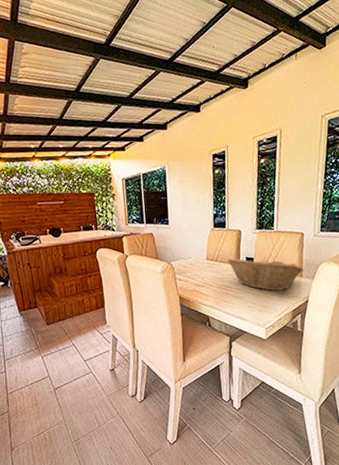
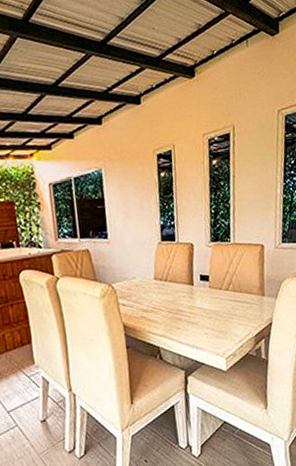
fruit basket: present [227,258,304,291] -> none [179,275,266,314]

